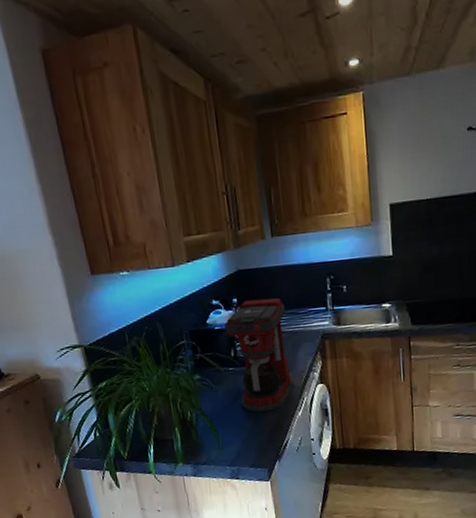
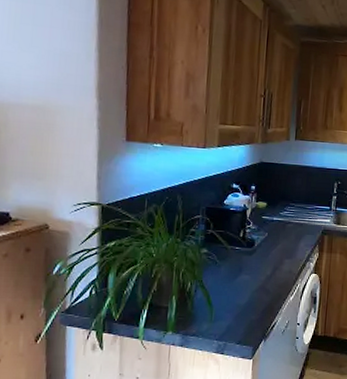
coffee maker: present [224,298,294,412] -> none [239,189,295,292]

